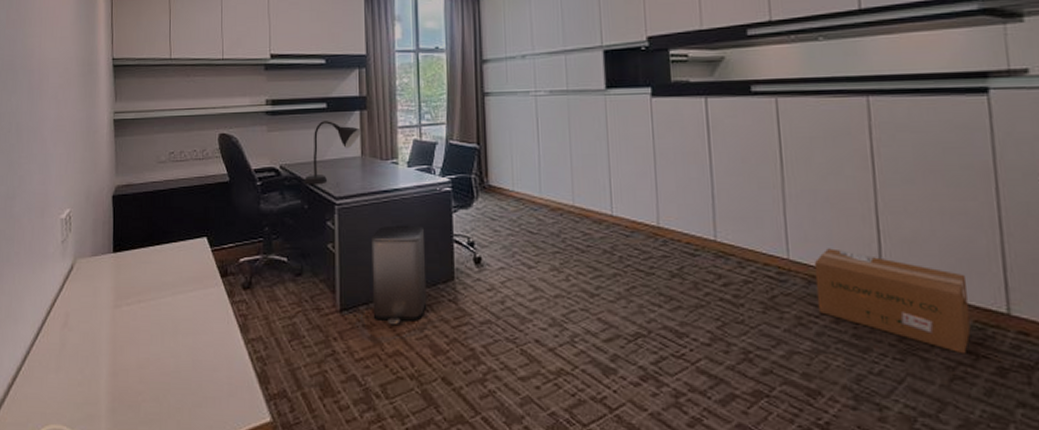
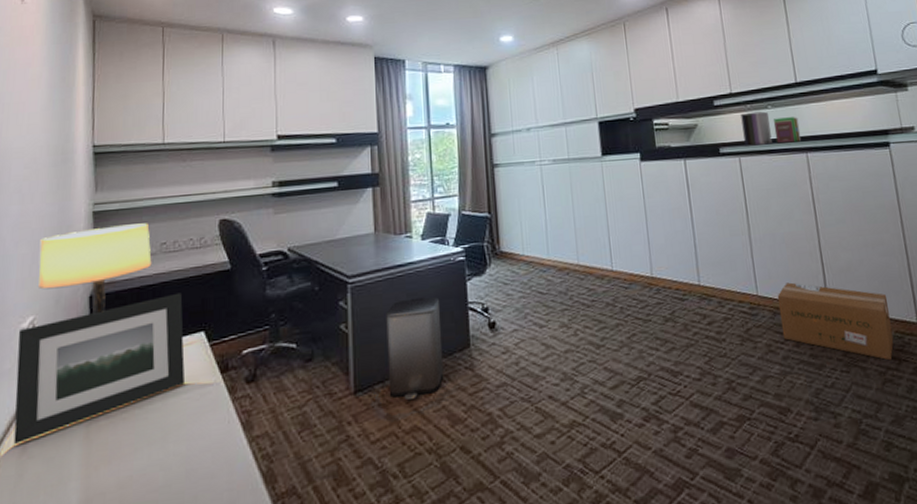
picture frame: none [57,199,192,317] -> present [13,292,186,444]
table lamp: none [72,133,162,213] -> present [39,223,152,315]
desk lamp: present [302,121,361,185] -> none [312,199,374,266]
books: none [781,44,821,85] -> present [741,111,772,146]
books: none [824,51,862,83] -> present [773,117,802,144]

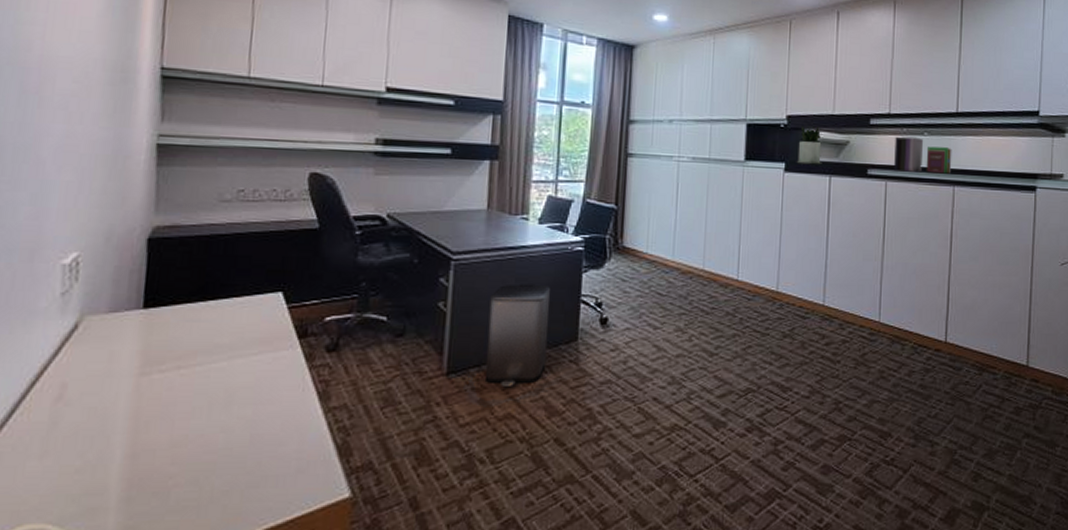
picture frame: present [13,292,186,444] -> none [47,247,259,389]
table lamp: present [39,223,152,315] -> none [85,163,226,259]
planter: none [649,115,675,153] -> present [796,125,822,165]
box: present [777,282,894,361] -> none [897,313,1004,398]

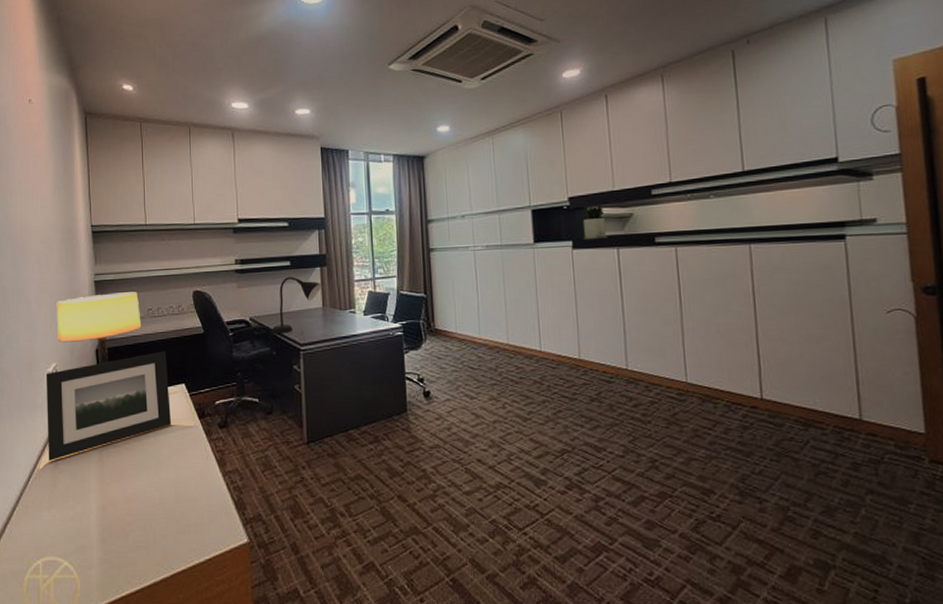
picture frame: none [47,247,259,389] -> present [45,351,172,461]
table lamp: none [85,163,226,259] -> present [57,292,142,365]
desk lamp: none [413,168,489,238] -> present [270,277,322,334]
pedal bin: present [485,284,551,386] -> none [333,366,384,452]
books: present [894,136,924,172] -> none [680,201,713,236]
books: present [926,146,952,174] -> none [714,207,745,234]

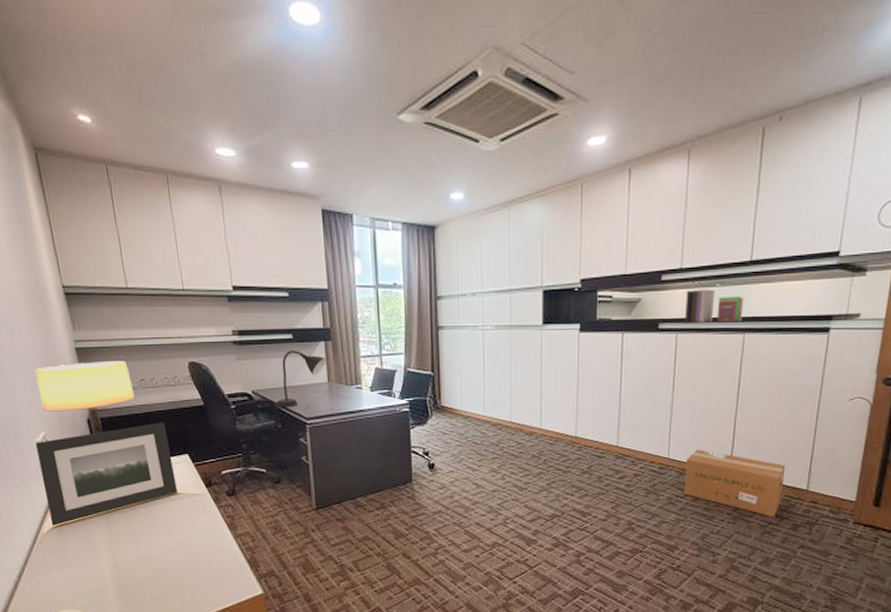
planter: present [582,204,609,241] -> none [590,287,615,324]
books: none [680,201,713,236] -> present [685,289,716,323]
box: none [707,372,832,454] -> present [684,449,786,518]
books: none [714,207,745,234] -> present [716,297,744,323]

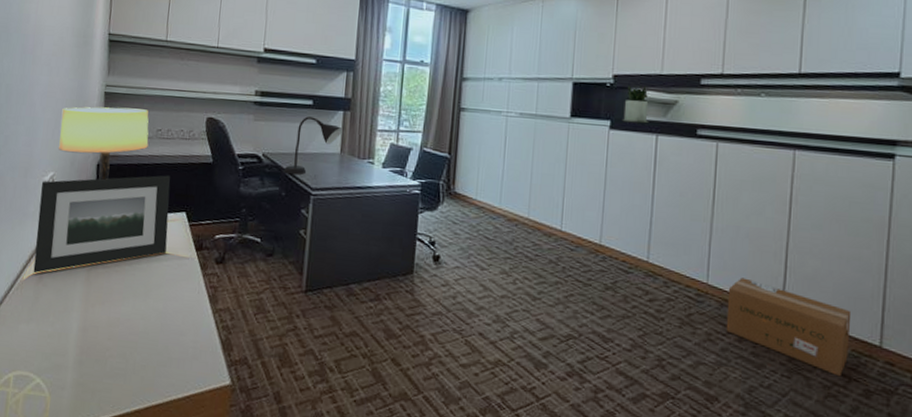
planter: none [590,287,615,324] -> present [621,85,649,124]
books: present [685,289,716,323] -> none [726,97,761,135]
books: present [716,297,744,323] -> none [762,108,793,137]

